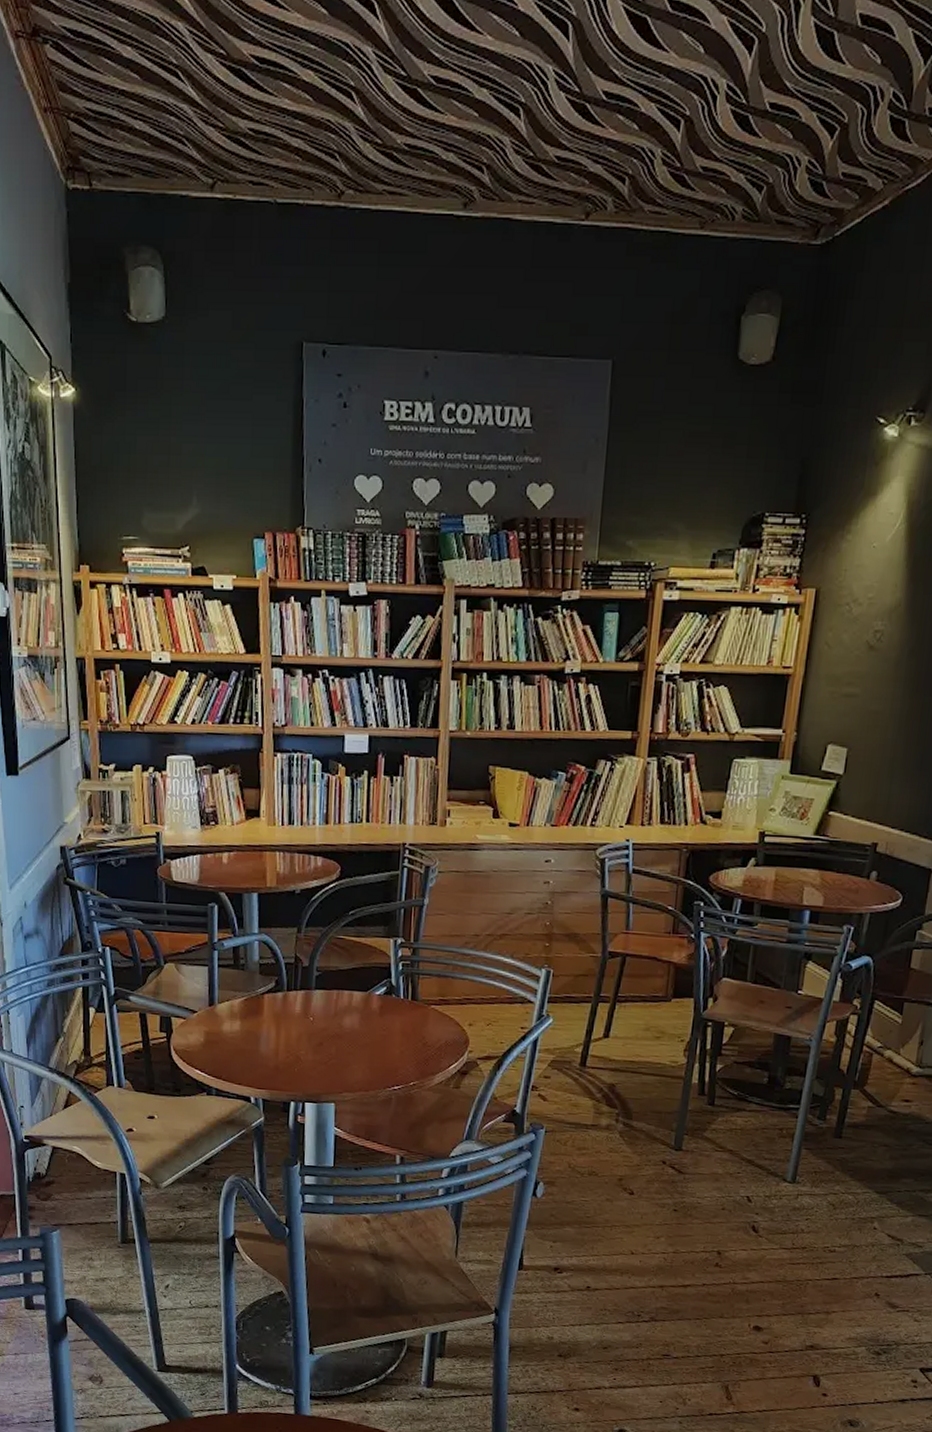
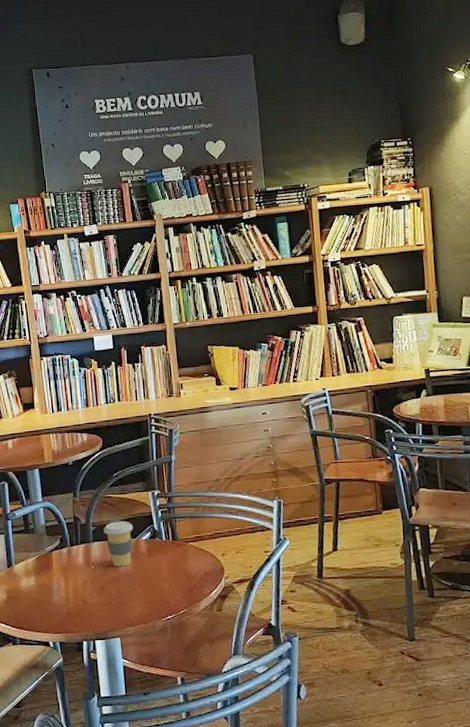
coffee cup: none [329,968,367,1023] -> present [103,521,134,567]

